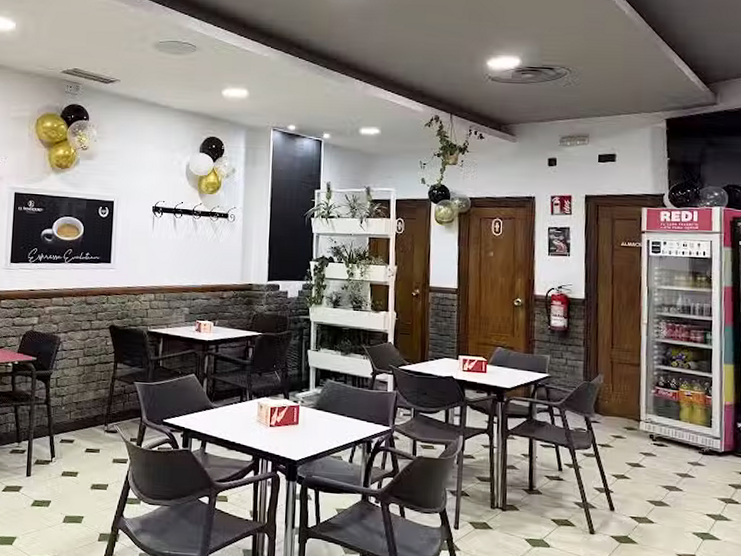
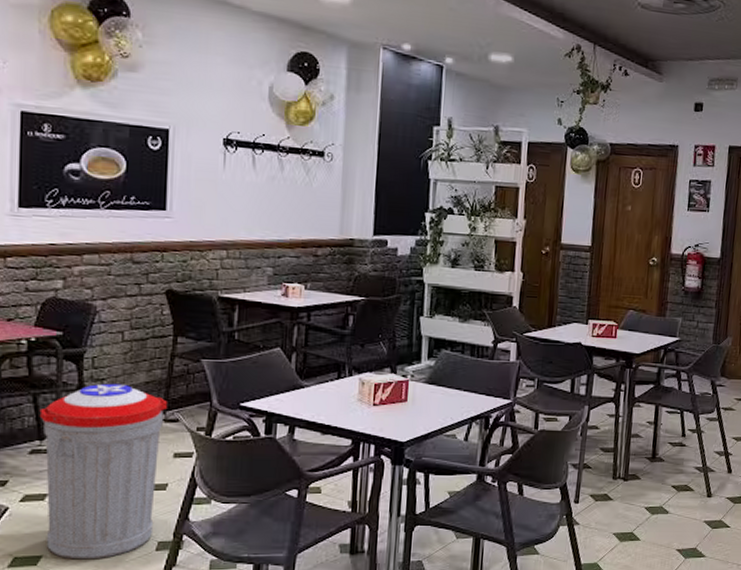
trash can: none [18,399,110,544] -> present [39,383,168,560]

